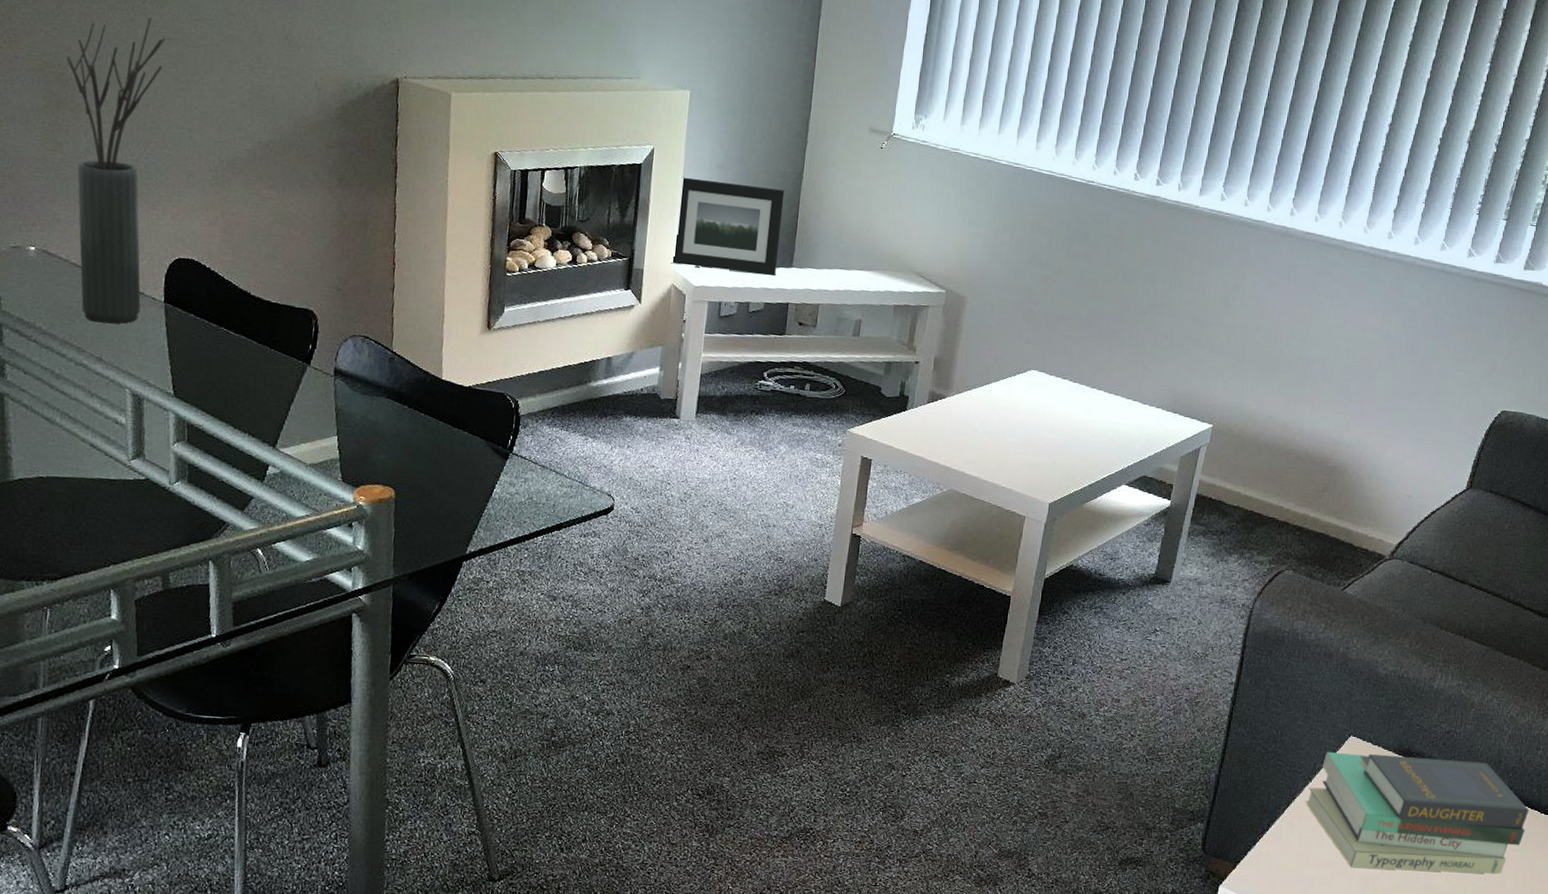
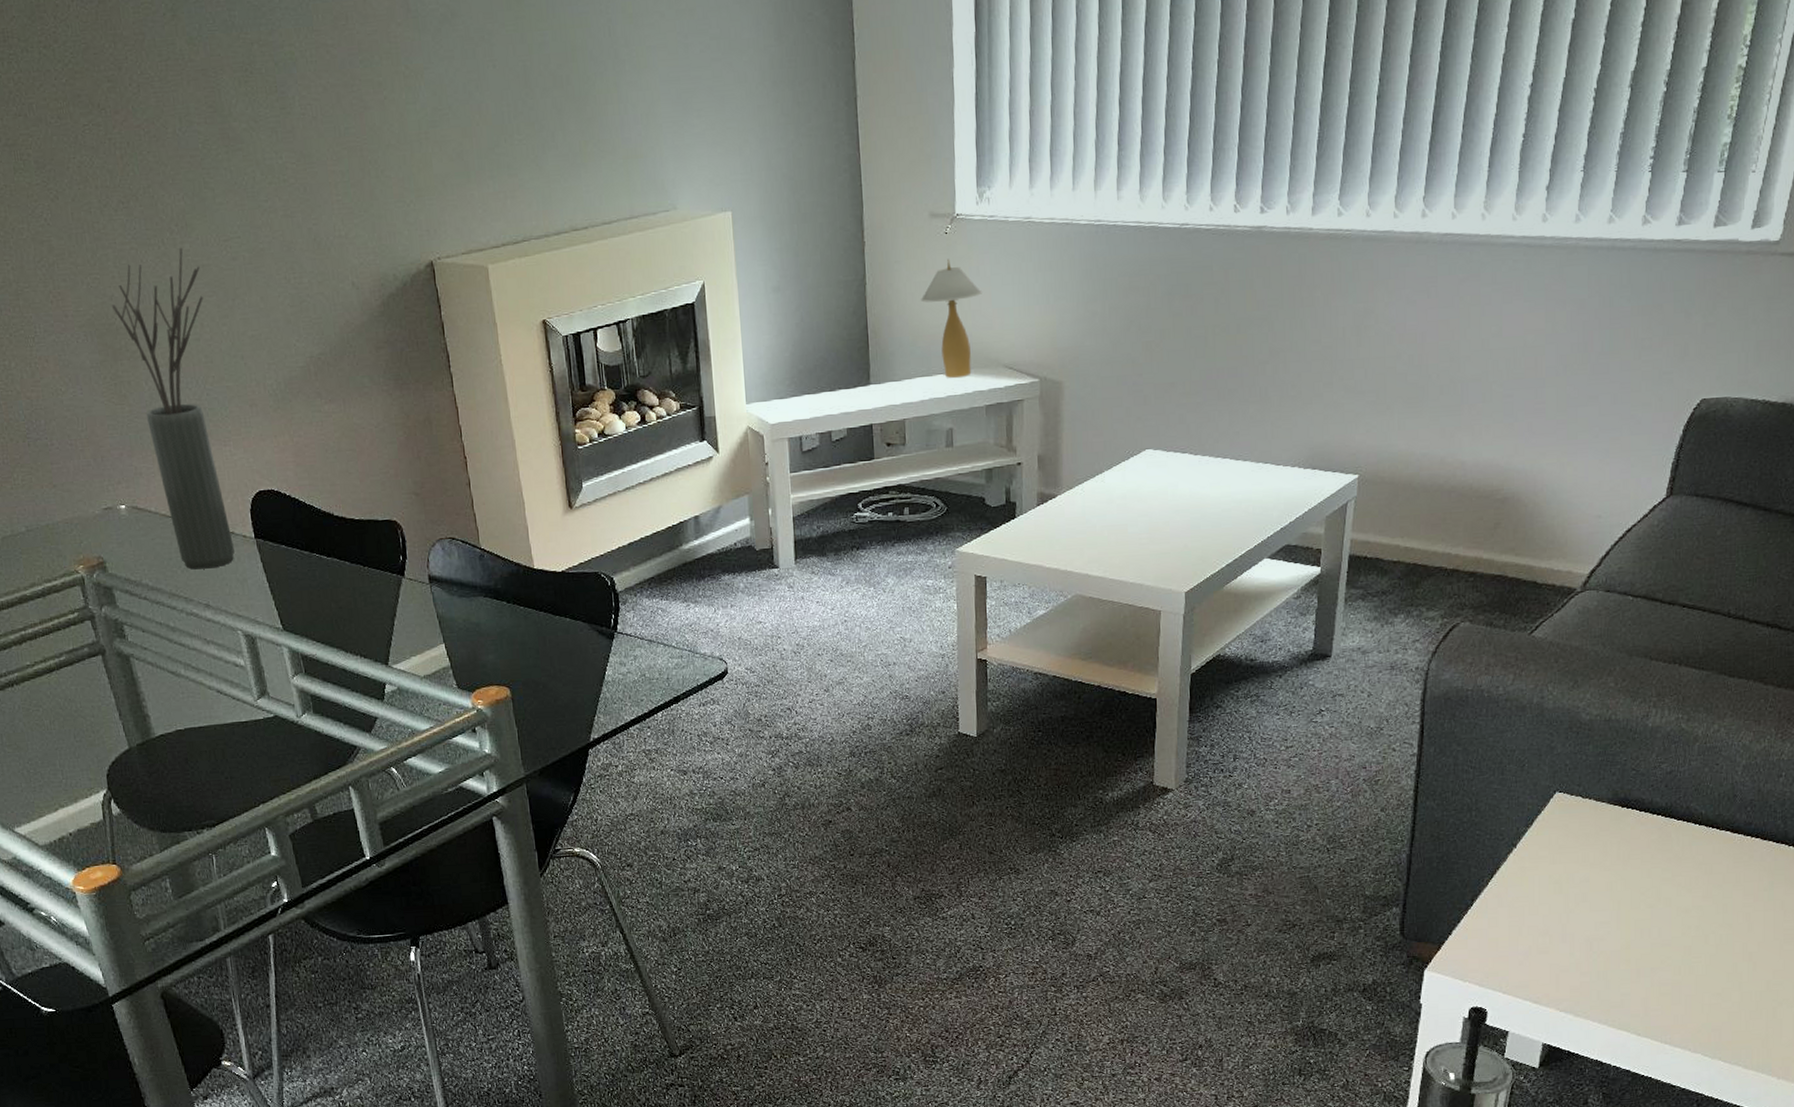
picture frame: present [670,176,785,275] -> none [738,301,854,405]
table lamp: none [849,170,906,277] -> present [920,258,982,379]
books: present [1305,751,1529,875] -> none [1511,799,1774,933]

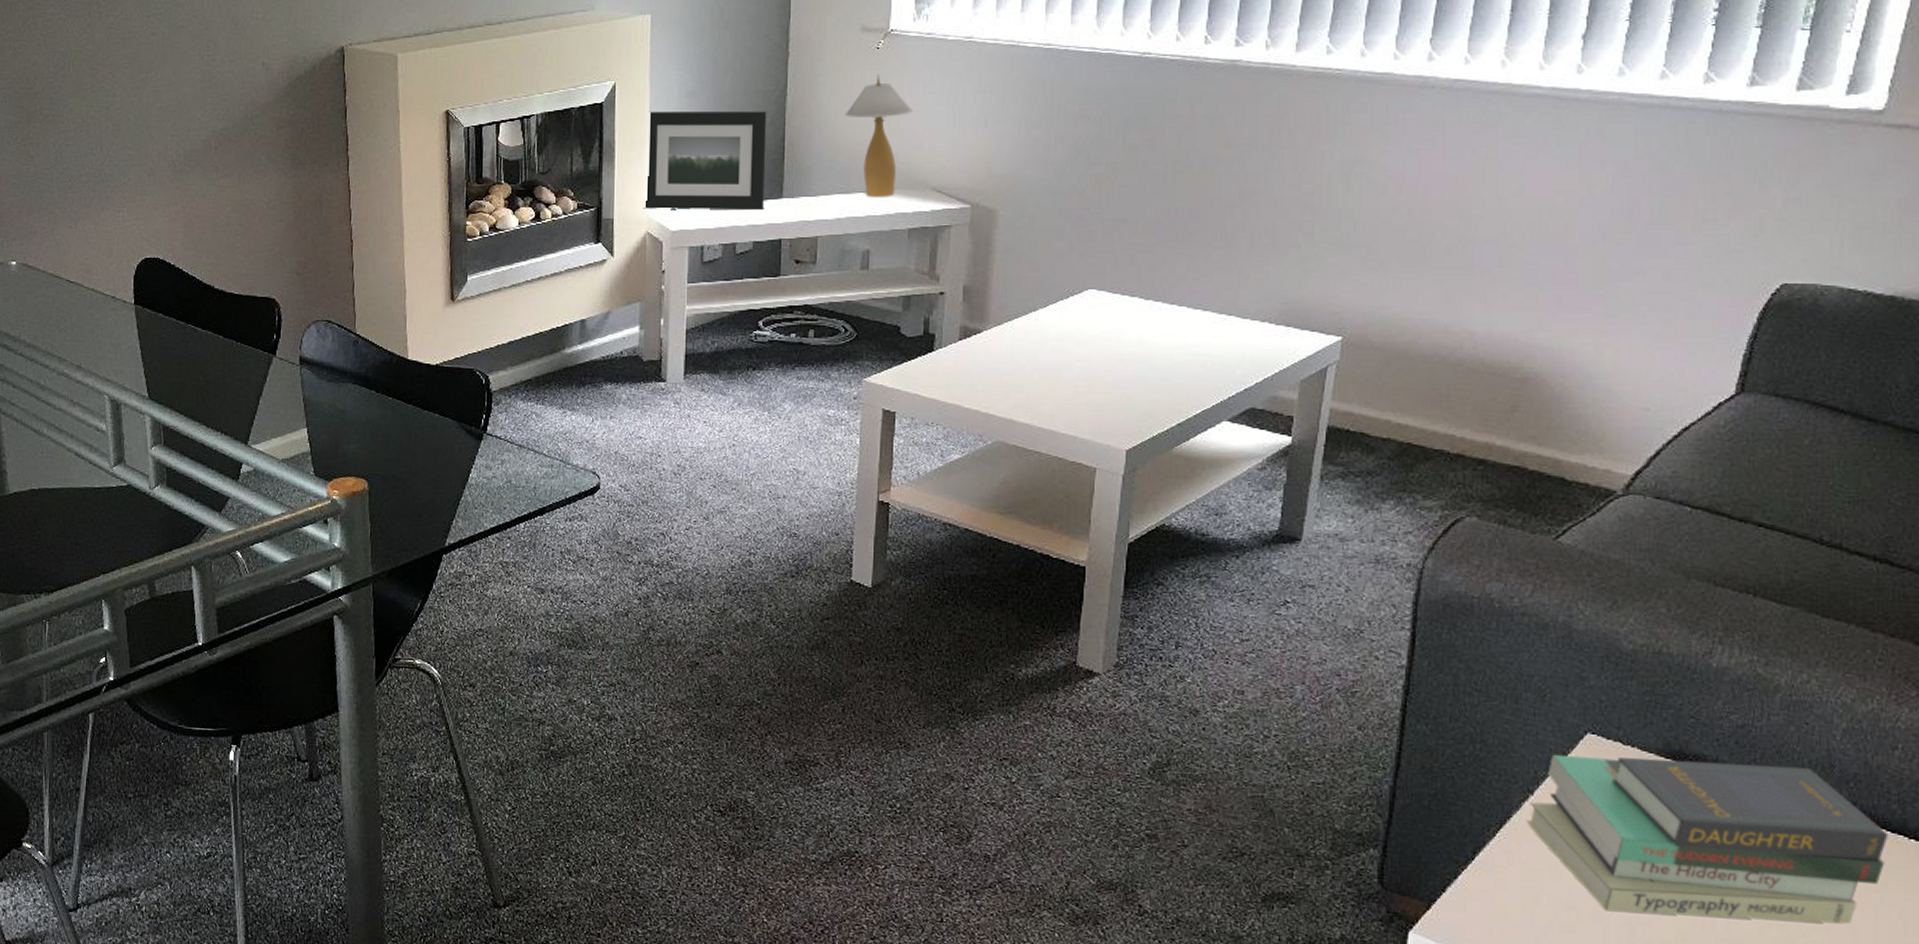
vase: present [112,248,235,570] -> none [33,21,120,331]
picture frame: none [738,301,854,405] -> present [643,111,767,209]
books: none [1511,799,1774,933] -> present [1527,754,1889,925]

